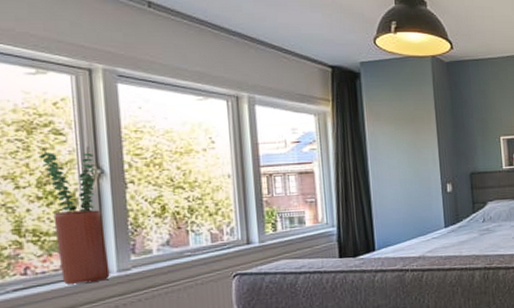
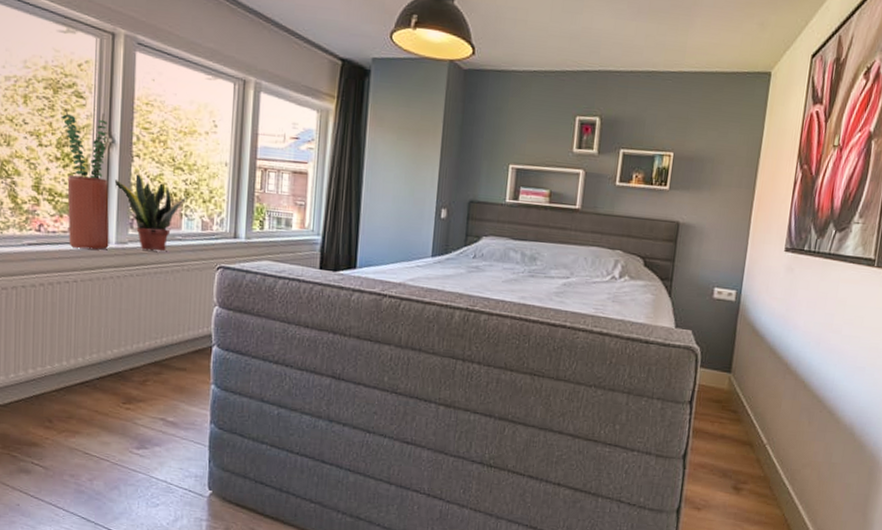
potted plant: none [108,198,192,273] -> present [114,172,188,252]

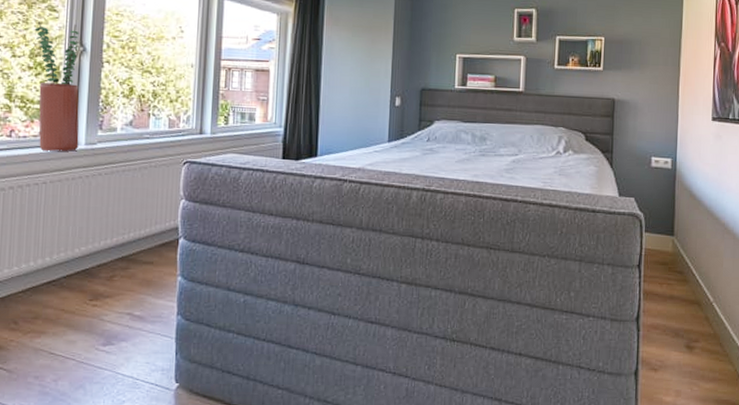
potted plant: present [114,172,188,252] -> none [84,77,155,150]

